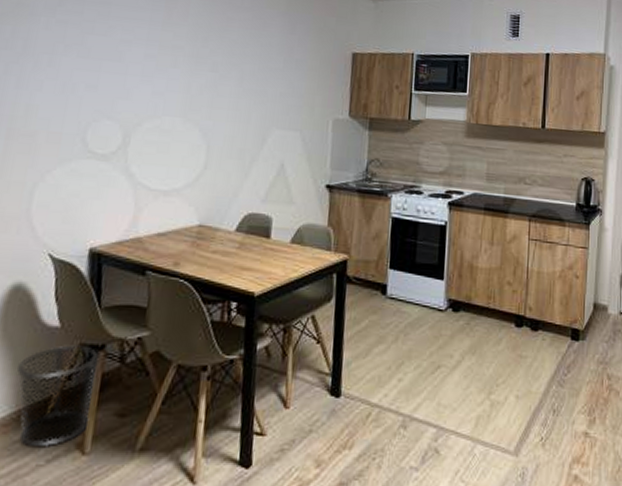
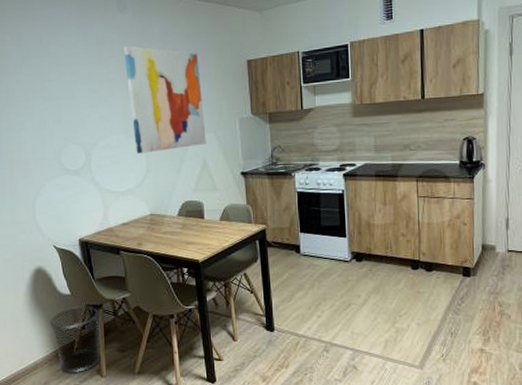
wall art: none [193,10,294,145] -> present [123,46,206,154]

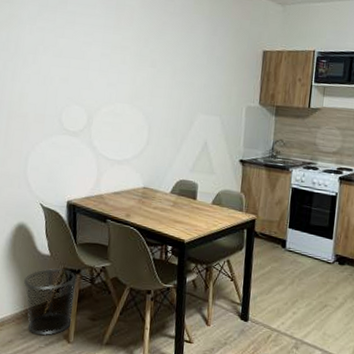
wall art: present [123,46,206,154] -> none [138,16,215,127]

